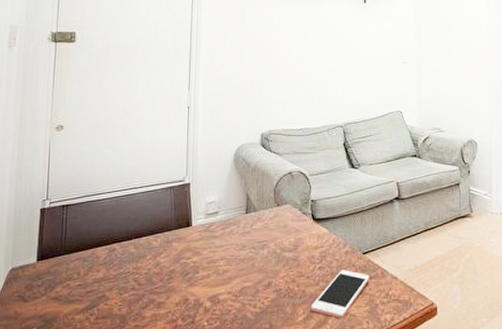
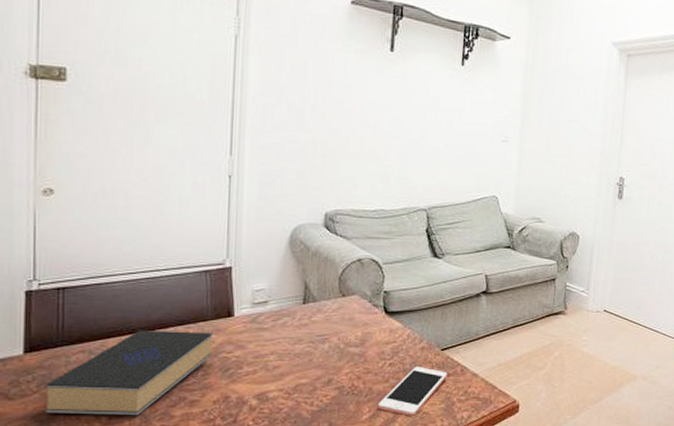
book: none [49,240,176,317] -> present [45,330,213,416]

